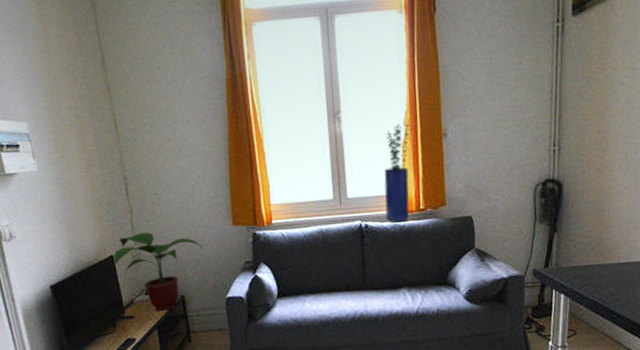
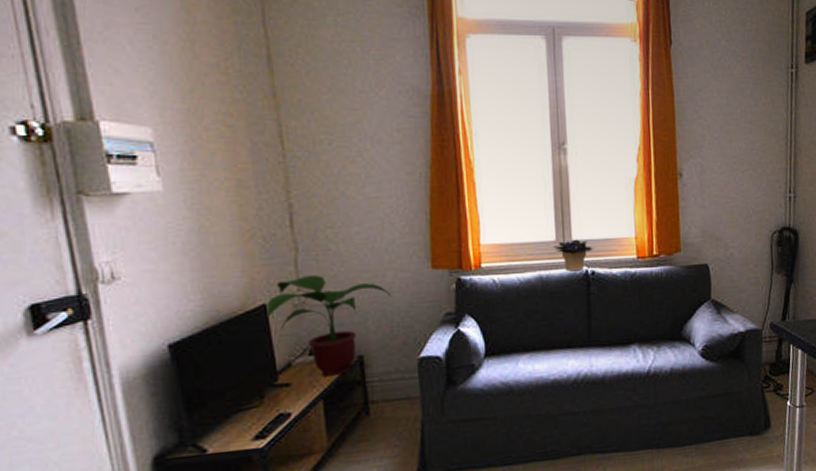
potted flower: none [331,197,367,226] -> present [553,239,594,272]
vase: present [384,119,410,223] -> none [614,155,644,269]

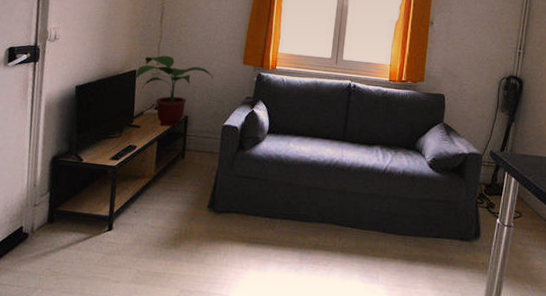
potted flower: present [553,239,594,272] -> none [328,59,358,83]

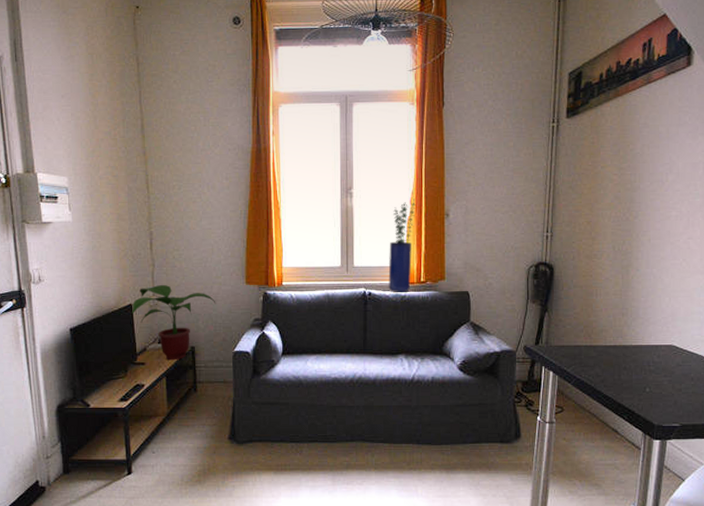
vase: none [372,5,405,89] -> present [388,198,416,292]

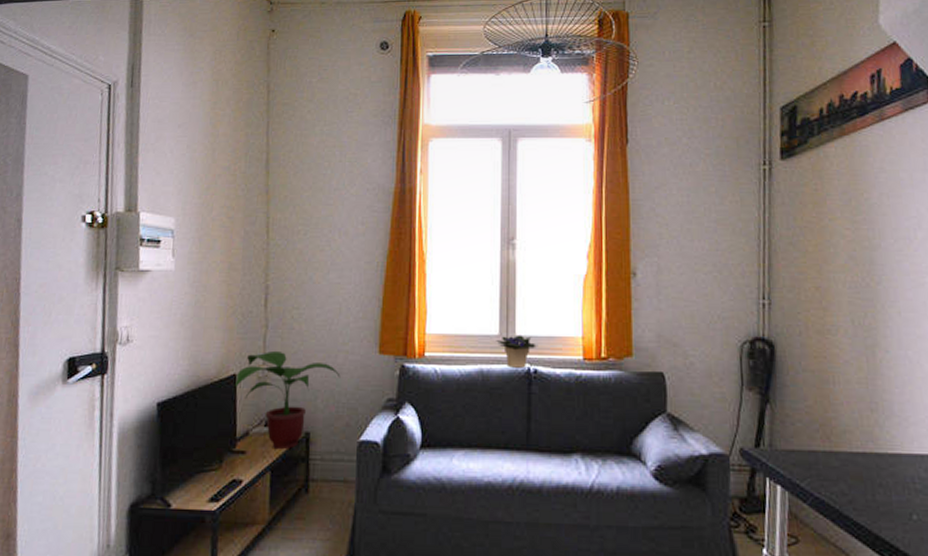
potted flower: none [338,266,372,292] -> present [496,335,538,368]
vase: present [388,198,416,292] -> none [559,252,594,371]

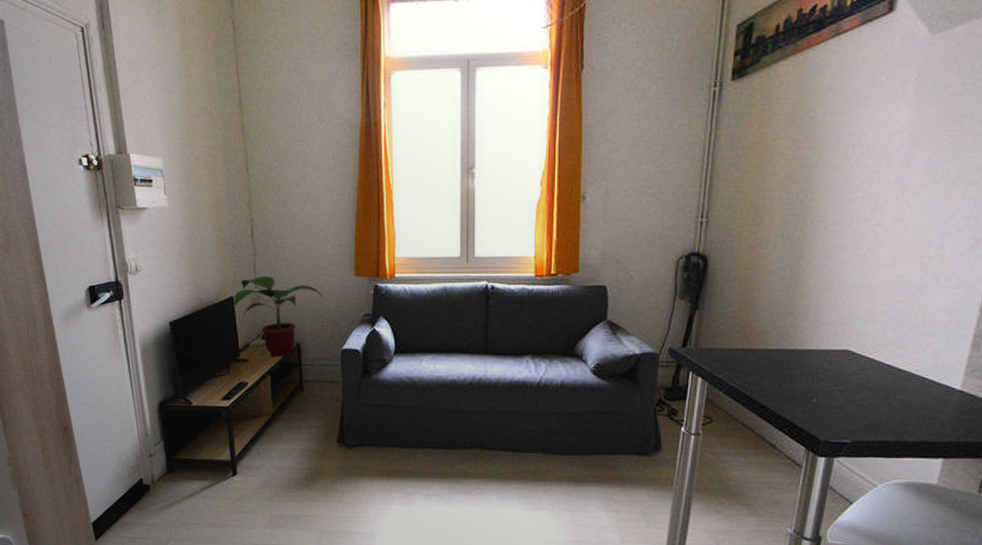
potted flower: present [496,335,538,368] -> none [457,256,495,285]

